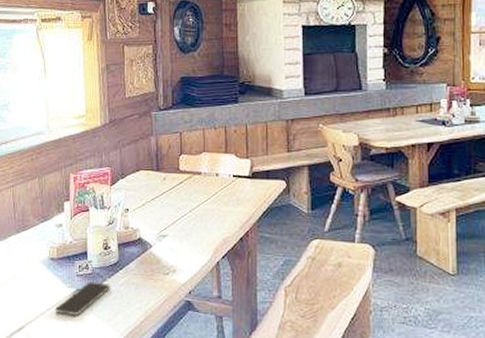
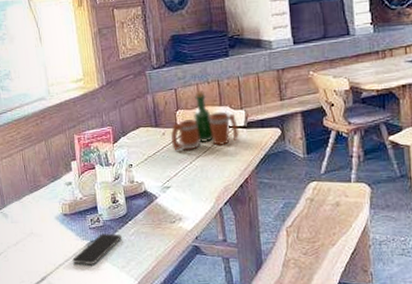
tavern set: none [172,136,244,198] -> present [171,91,240,151]

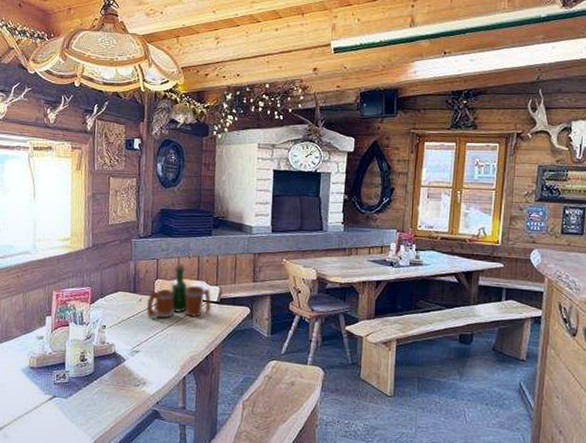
smartphone: present [72,233,122,264] -> none [31,390,85,419]

